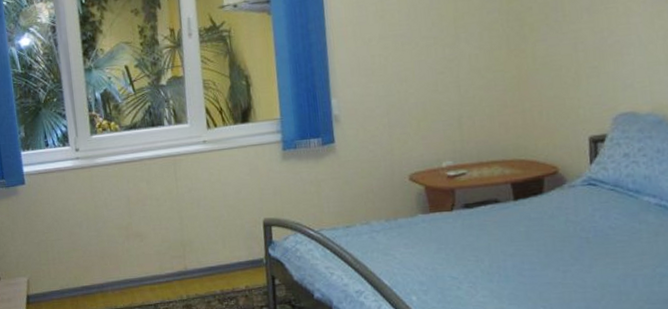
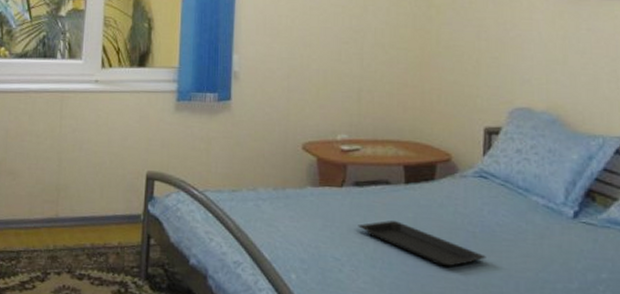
serving tray: none [471,236,602,274] -> present [358,221,486,267]

